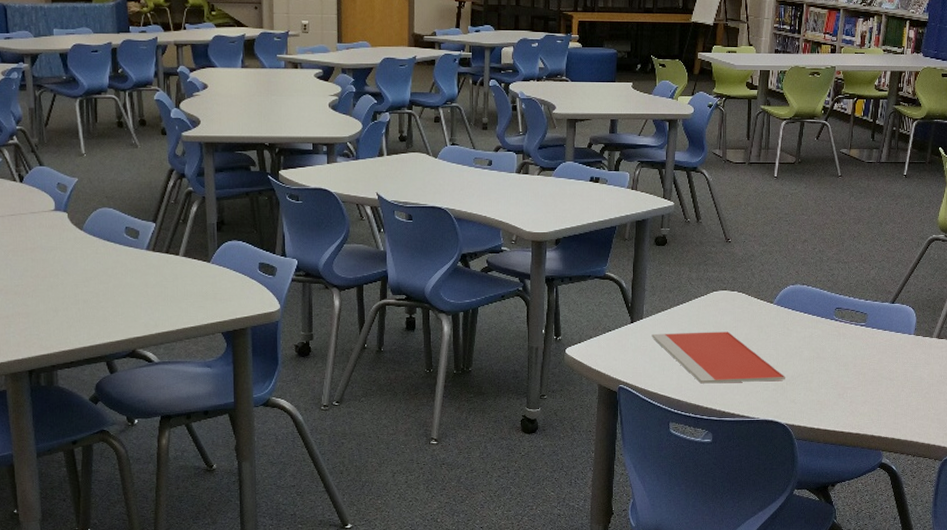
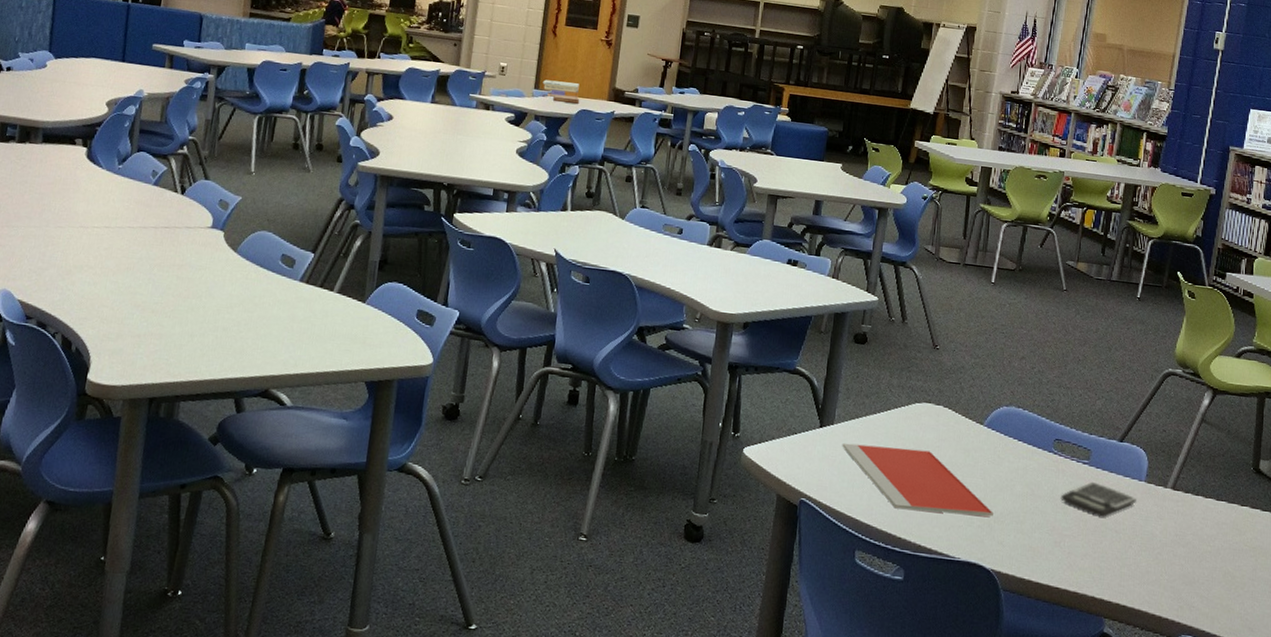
books: none [345,33,382,54] -> present [542,79,580,104]
calculator: none [842,340,907,369] -> present [1060,481,1136,517]

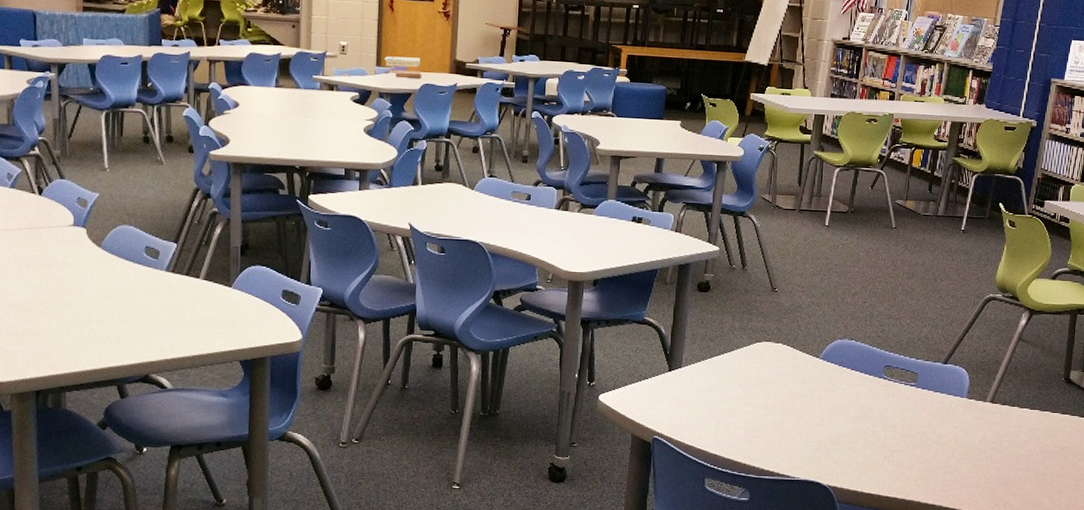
notebook: present [842,442,993,517] -> none [690,383,829,440]
calculator: present [1060,481,1136,517] -> none [890,401,958,432]

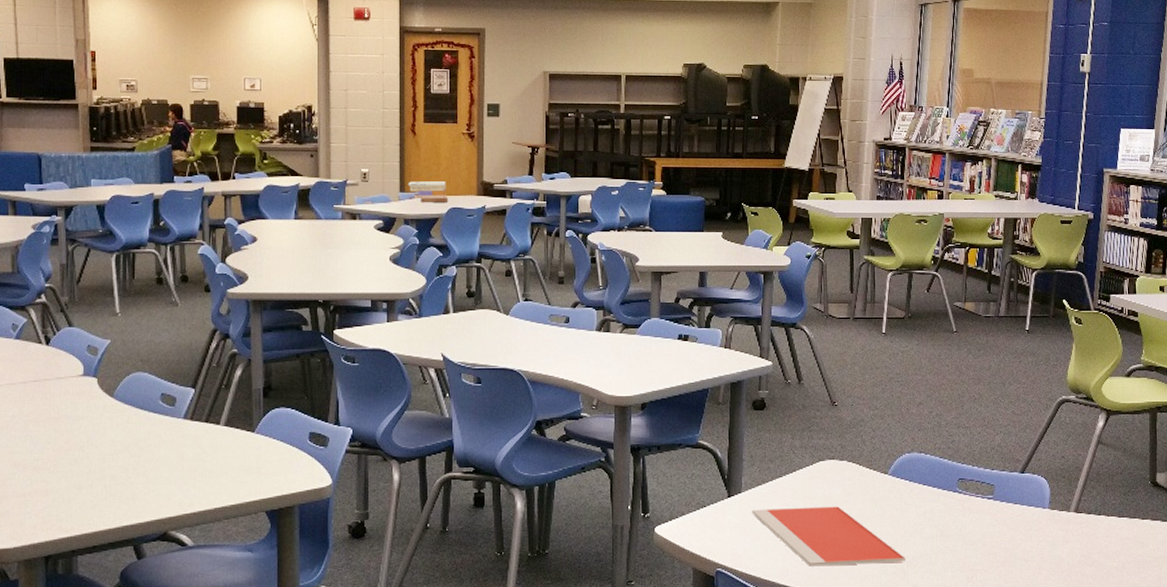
notebook: none [690,383,829,440] -> present [751,506,906,567]

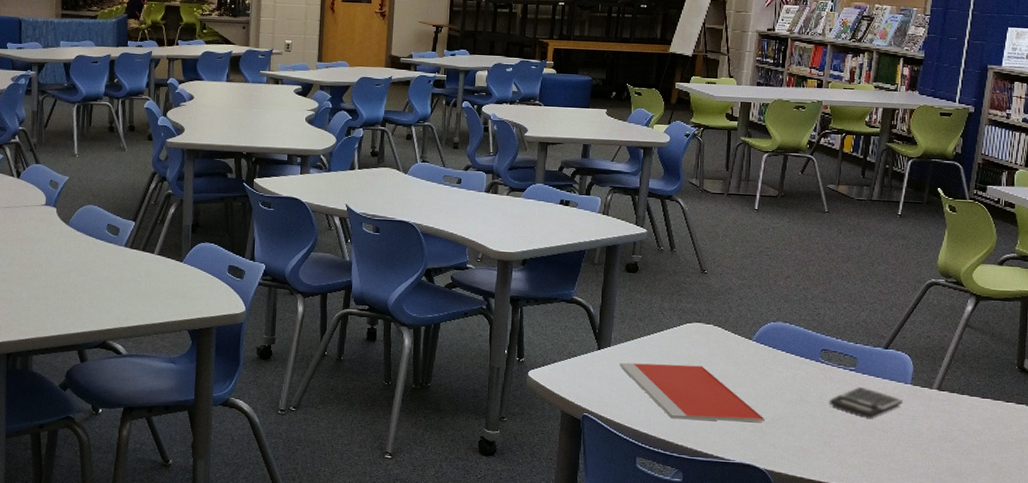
books: present [408,181,449,203] -> none [325,52,360,73]
calculator: none [969,515,1042,548] -> present [829,386,903,418]

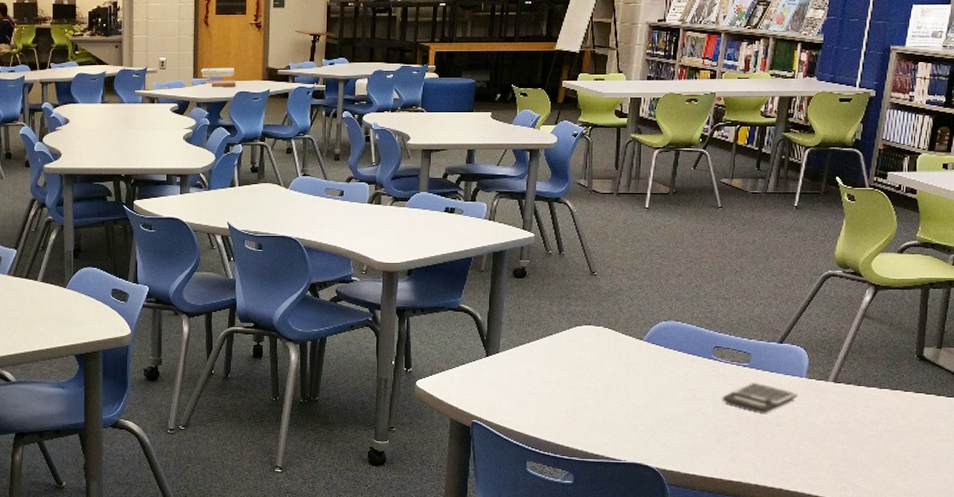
books: none [325,52,360,73] -> present [200,68,237,88]
notebook: present [619,362,765,422] -> none [508,368,656,422]

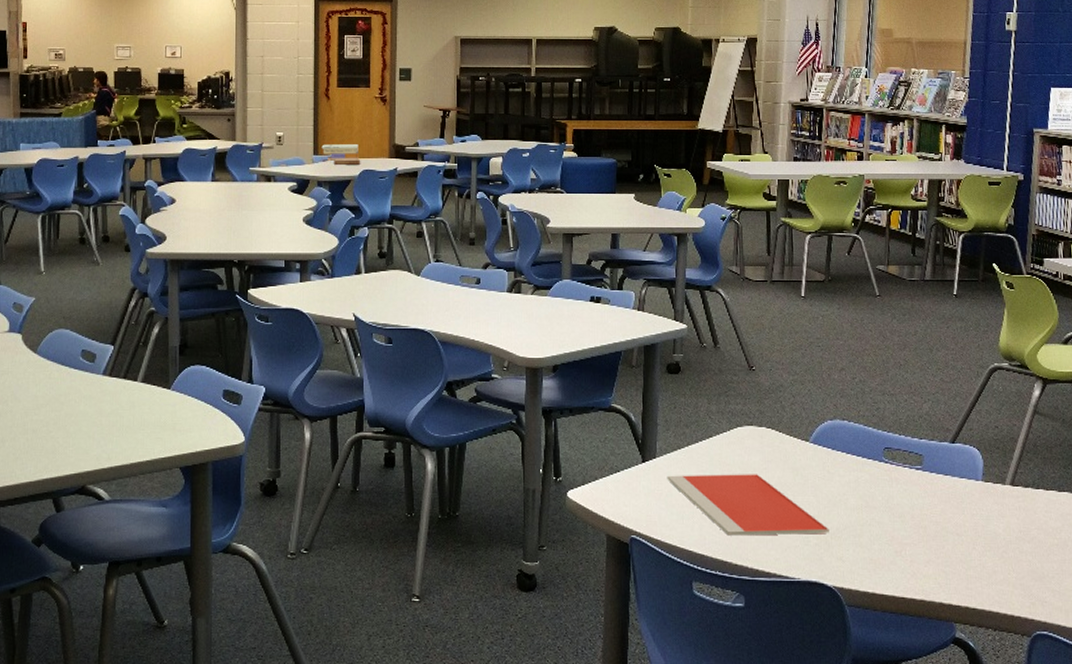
notebook: none [508,368,656,422] -> present [667,474,829,536]
calculator: present [722,382,797,413] -> none [896,486,975,521]

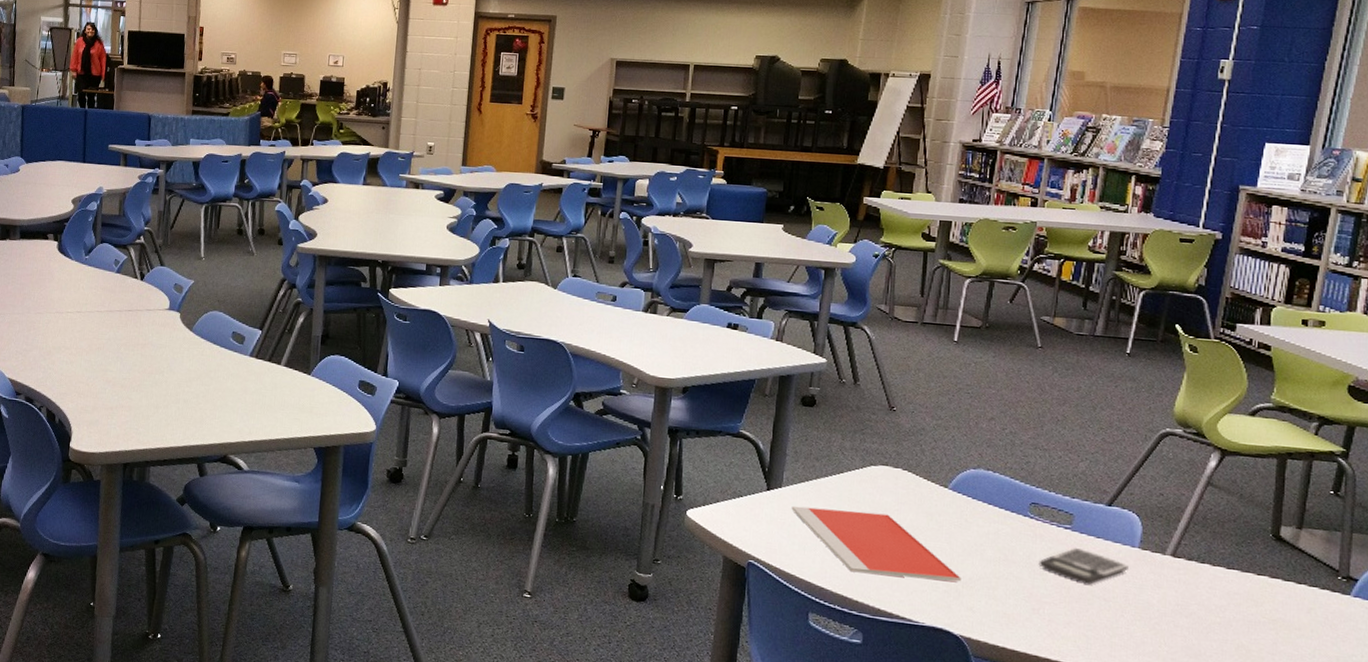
books: present [321,144,361,166] -> none [470,156,508,178]
calculator: none [896,486,975,521] -> present [1038,547,1129,584]

